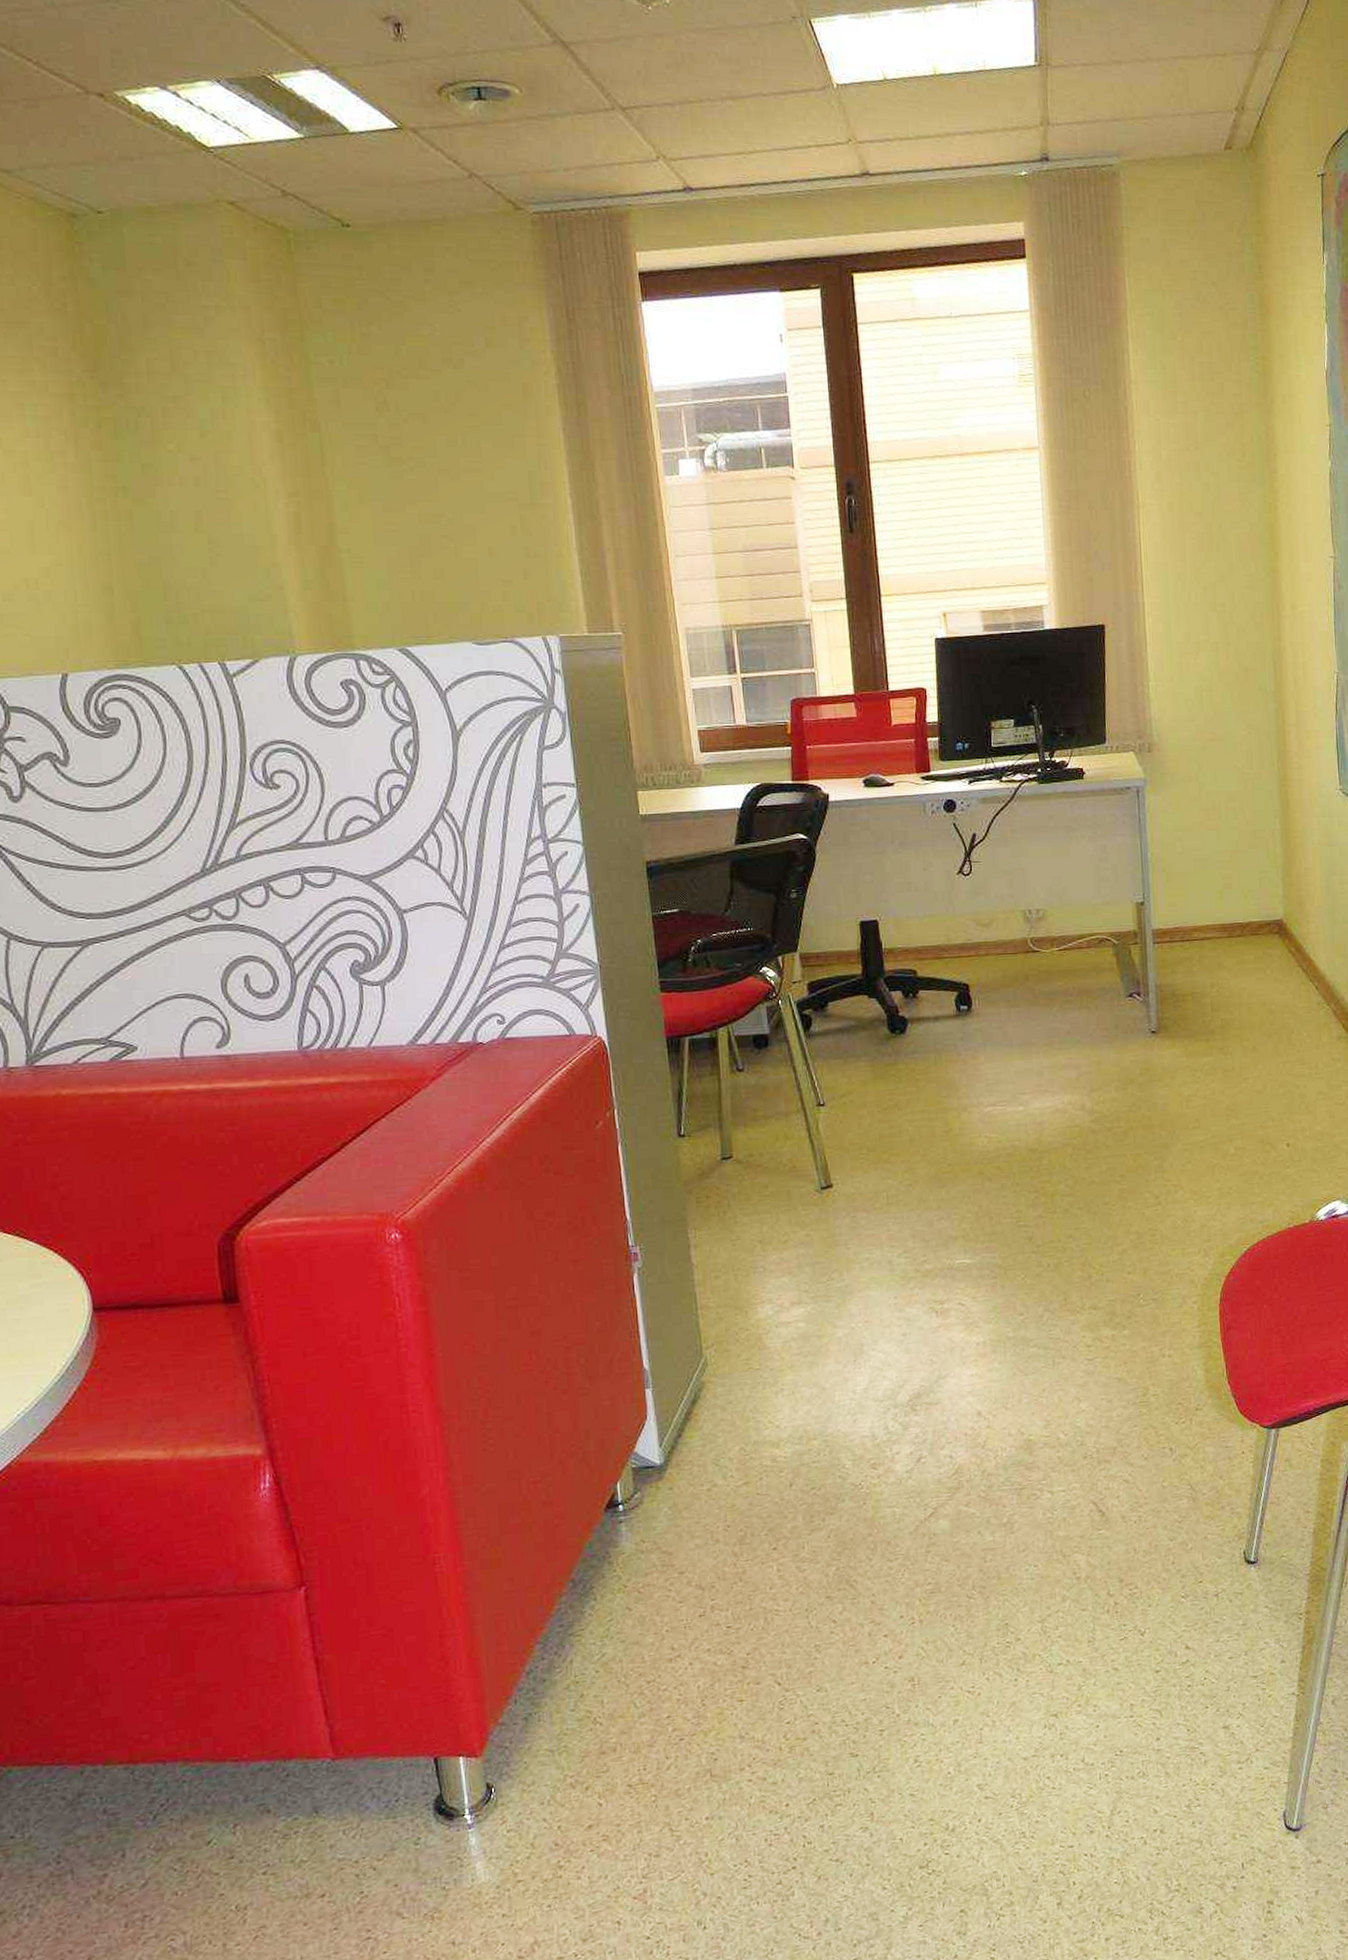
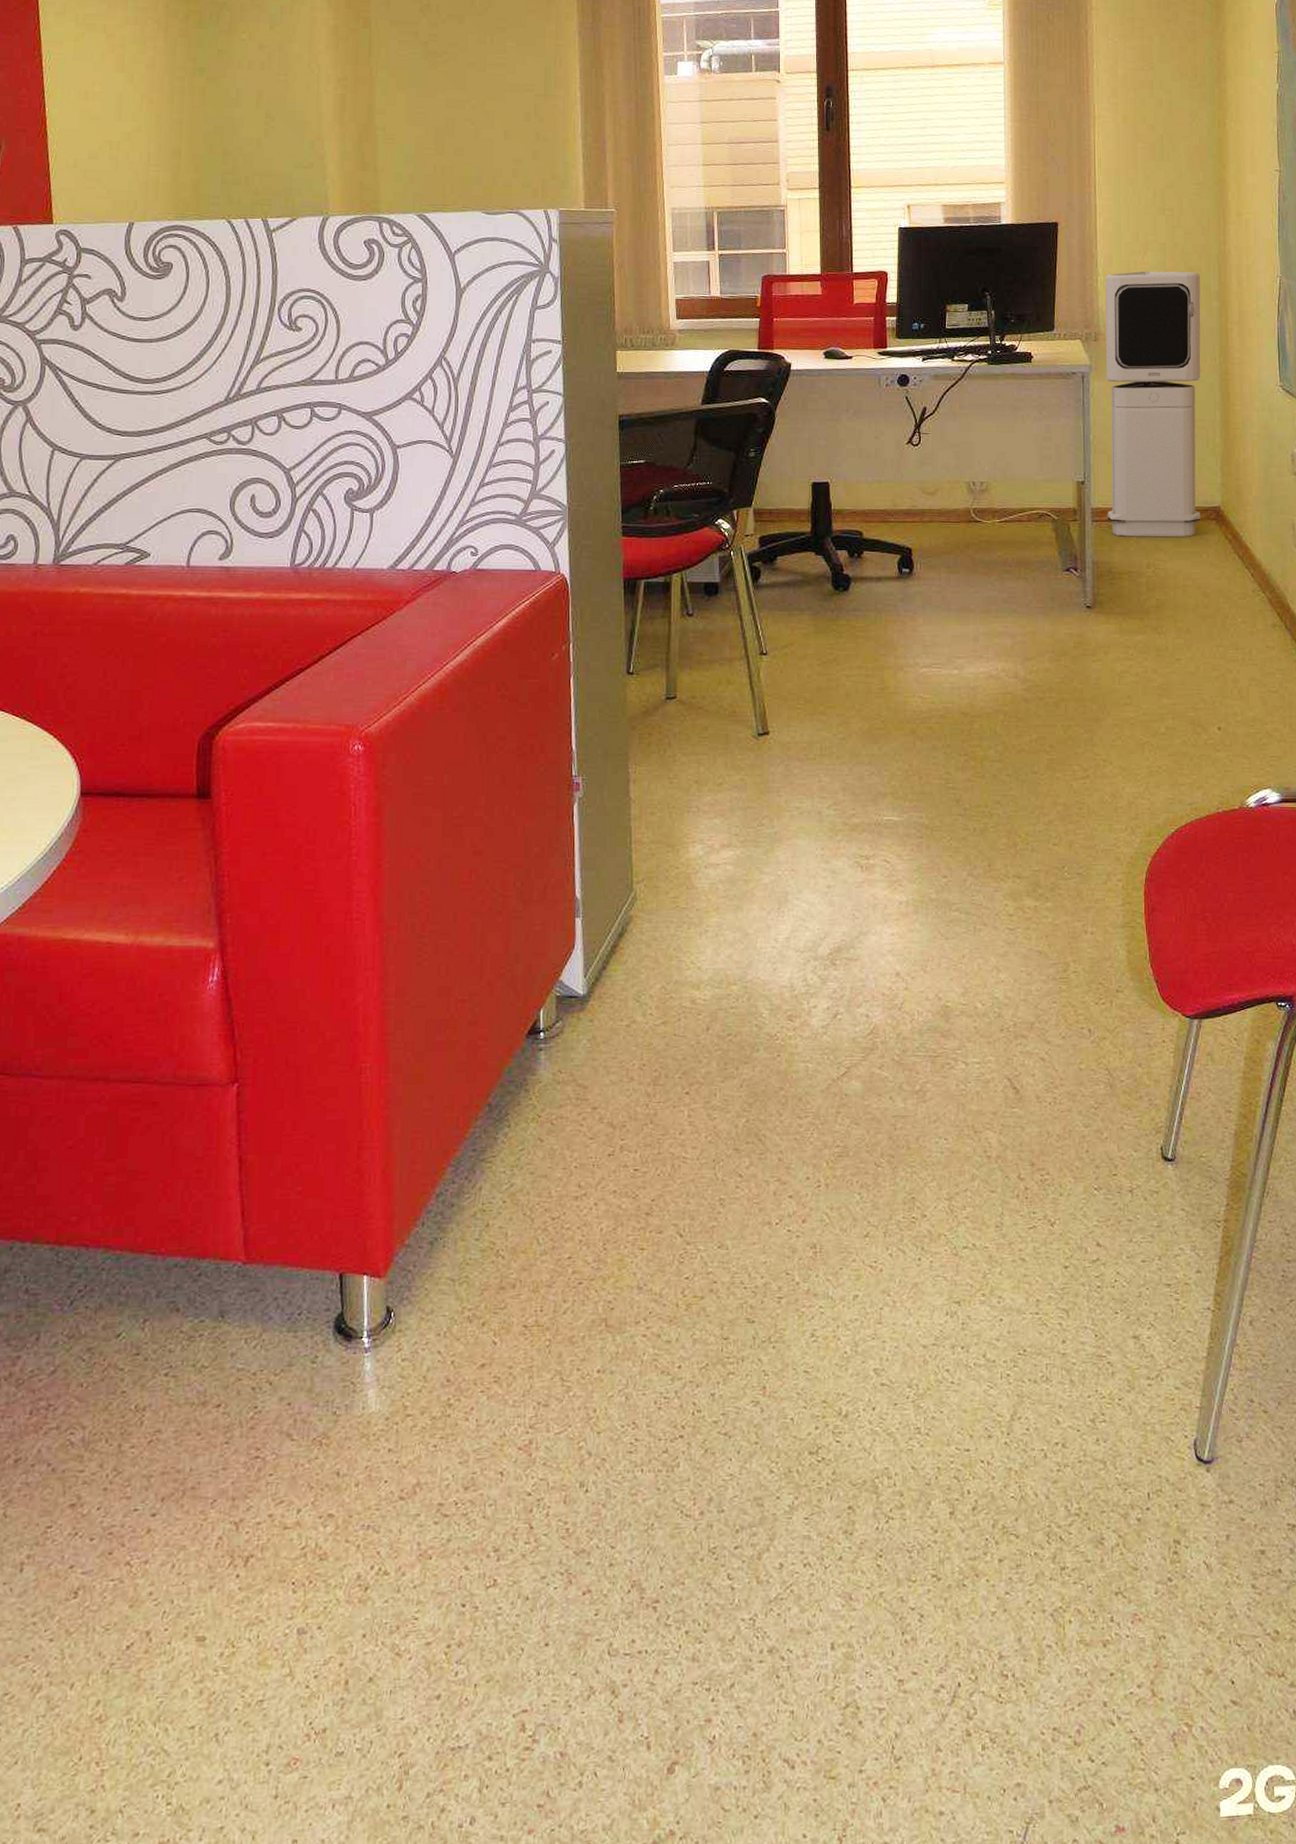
air purifier: none [1157,673,1263,957] -> present [1105,271,1201,538]

